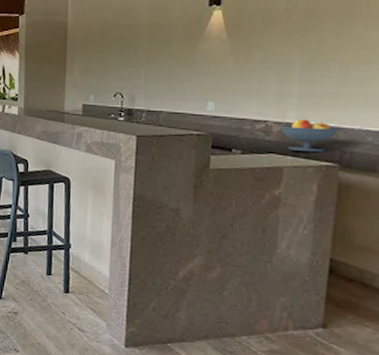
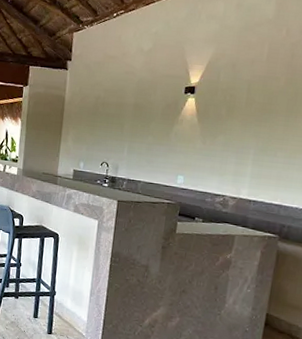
fruit bowl: present [280,119,339,152] -> none [235,196,281,224]

